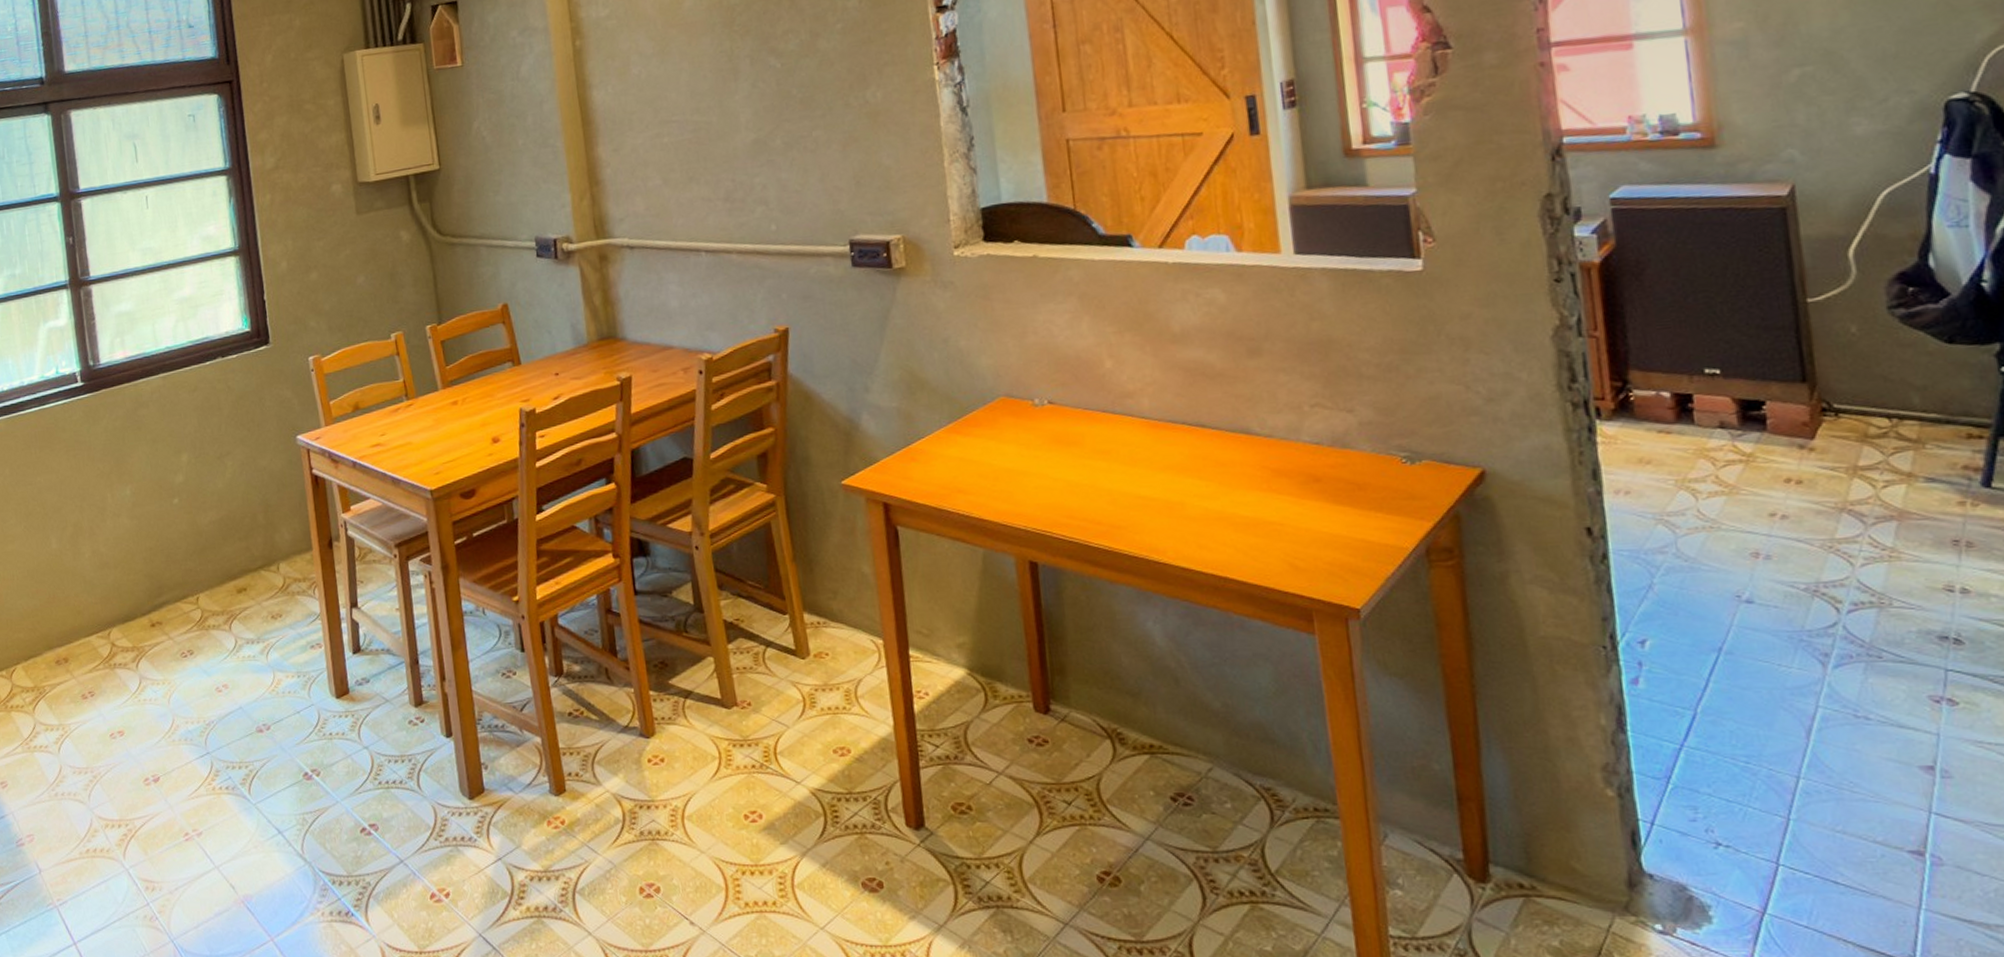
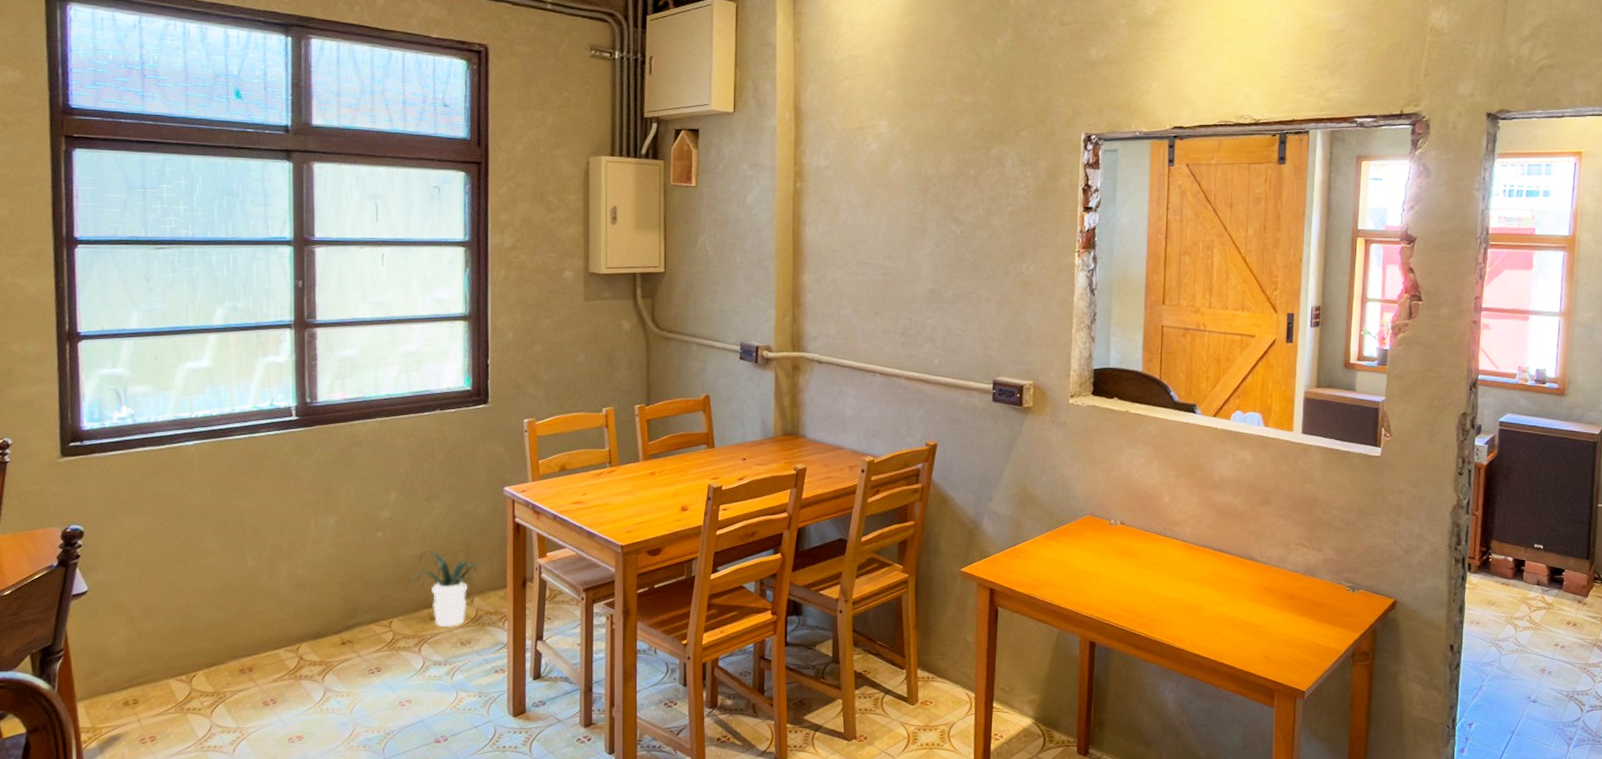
potted plant: none [208,514,294,600] -> present [406,551,493,627]

